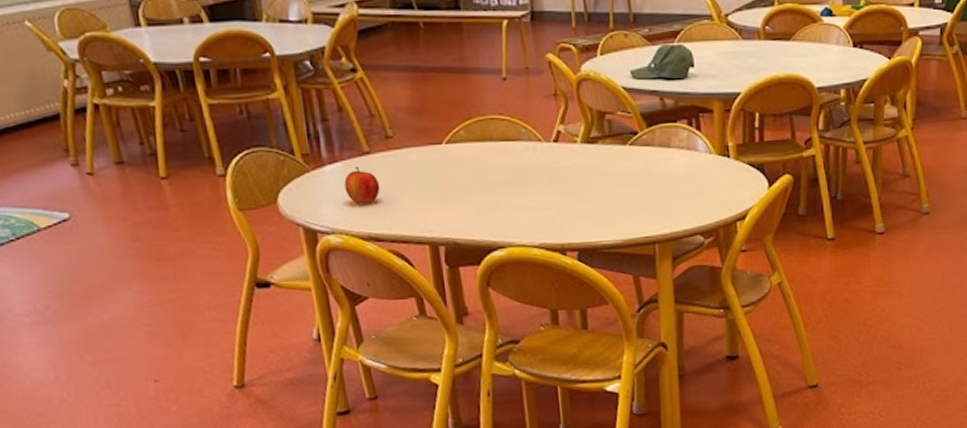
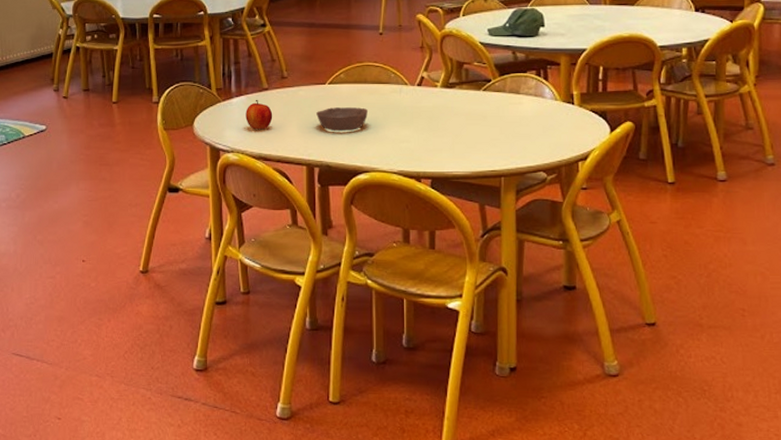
bowl: none [434,171,498,202] -> present [316,107,368,132]

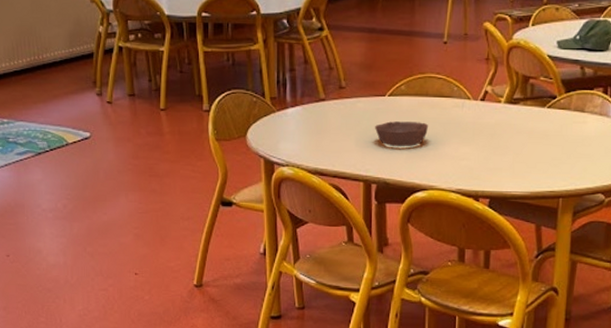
apple: present [246,99,273,130] -> none [301,110,330,143]

